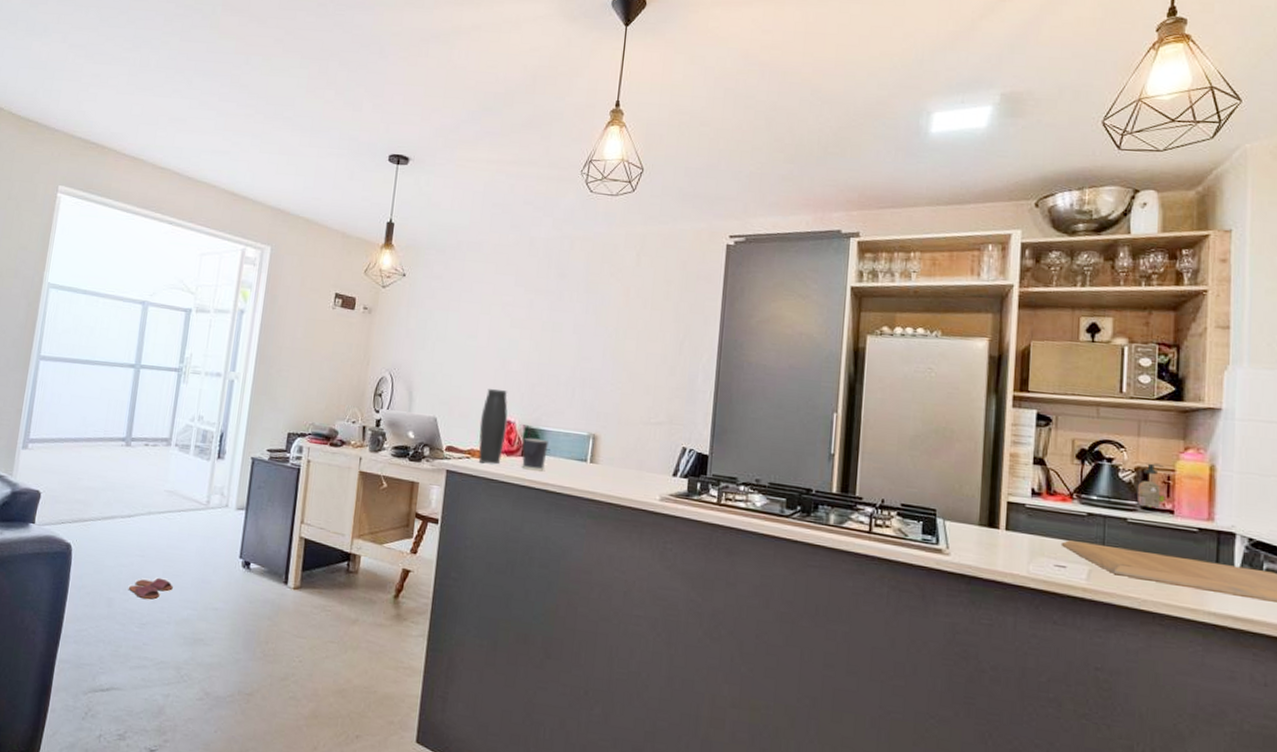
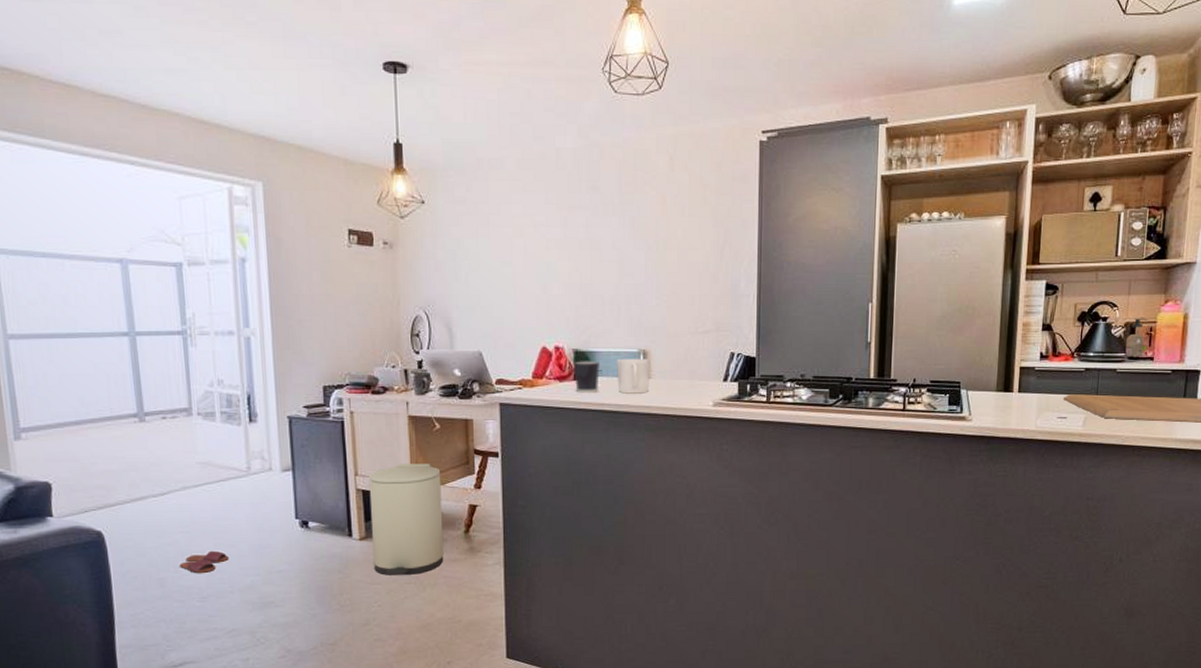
pedal bin: none [302,517,381,634] -> present [368,463,444,575]
vase: present [478,389,508,465] -> none [527,316,556,392]
mug: none [564,440,599,479] -> present [617,358,650,394]

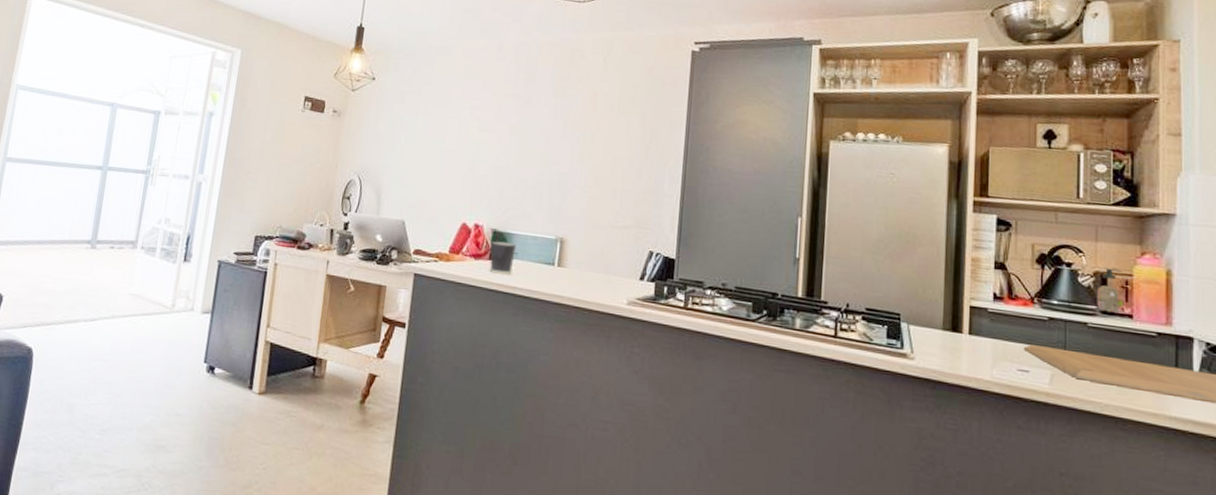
slippers: present [179,550,229,573] -> none [90,382,136,405]
pedal bin: present [368,463,444,575] -> none [266,321,348,441]
mug: present [617,358,650,394] -> none [531,244,567,282]

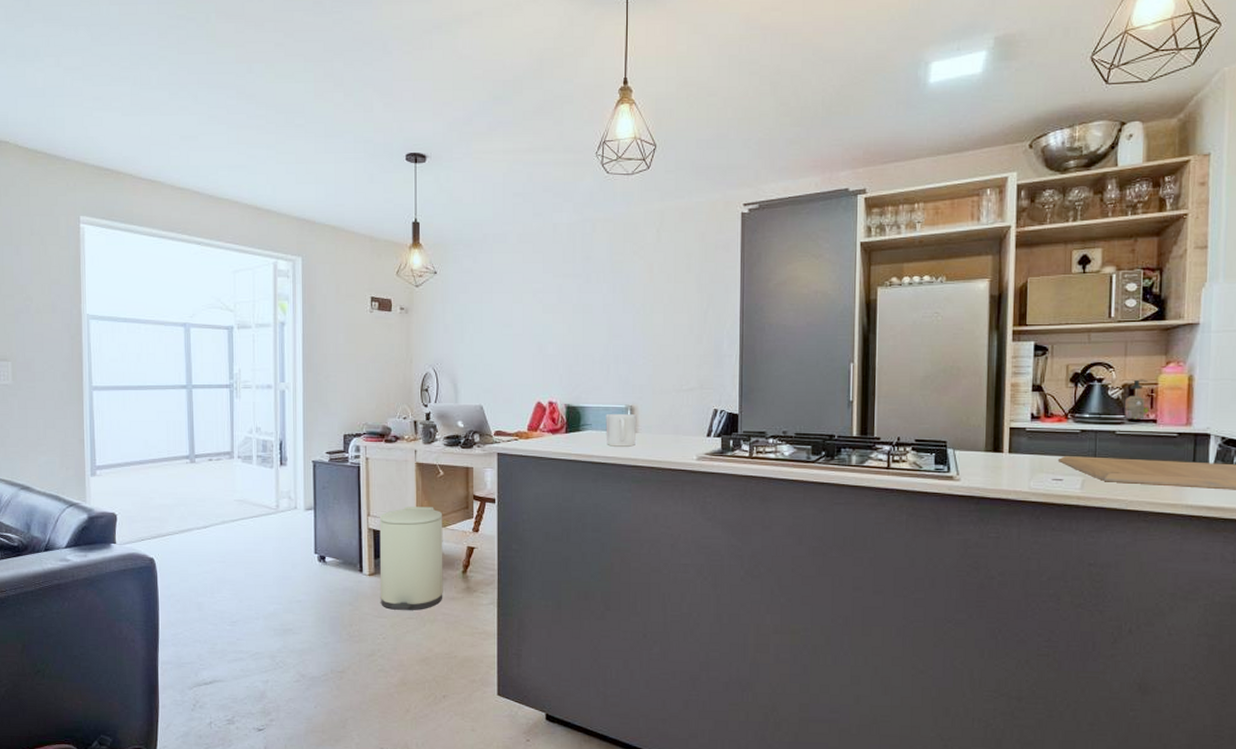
pedal bin: none [266,321,348,441] -> present [379,507,443,610]
mug: present [489,241,516,275] -> none [566,415,589,445]
mug: none [531,244,567,282] -> present [606,413,637,447]

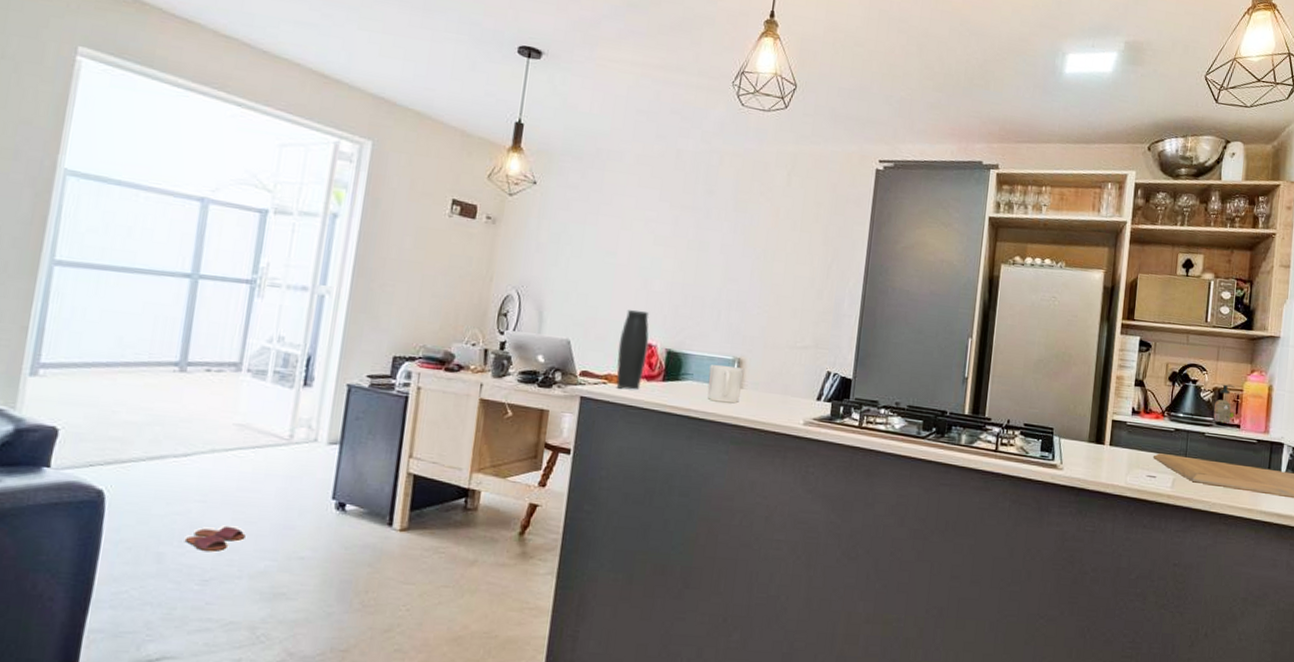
slippers: none [214,579,256,599] -> present [184,525,246,551]
pedal bin: present [379,507,443,610] -> none [410,450,505,577]
vase: none [524,374,550,443] -> present [615,310,649,391]

